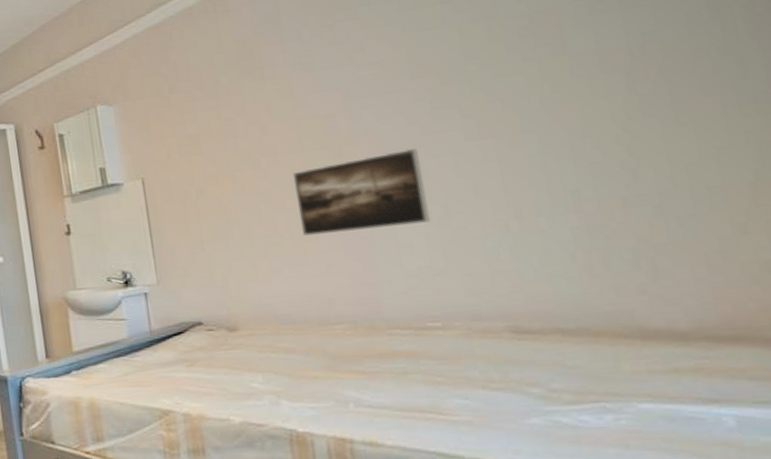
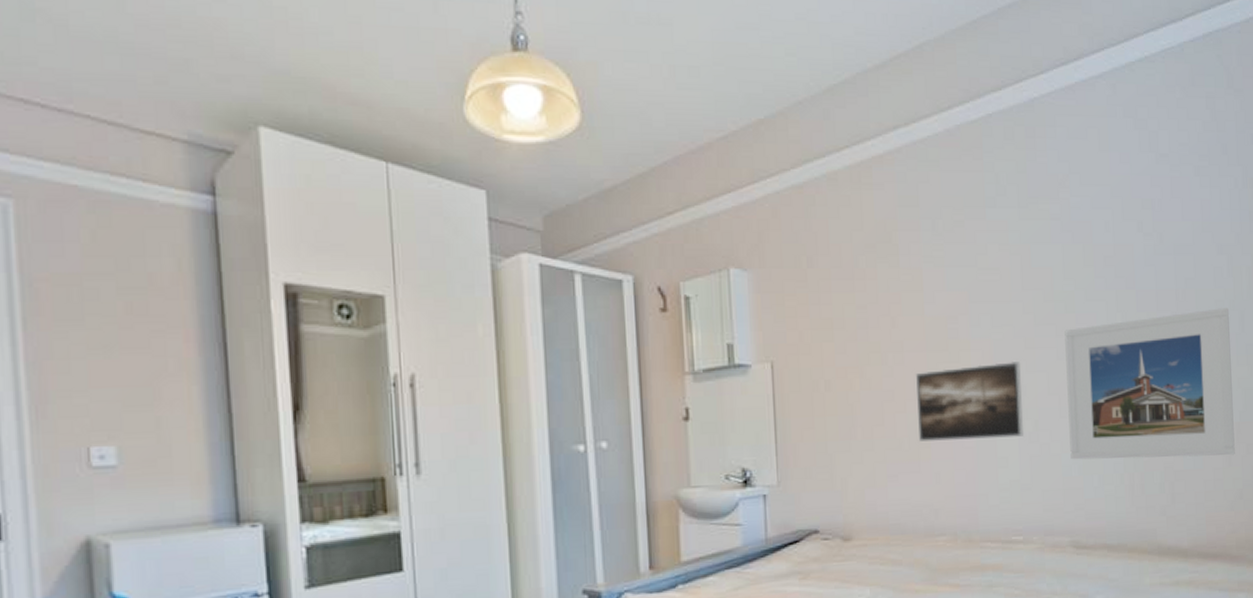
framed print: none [472,55,753,242] -> present [1065,308,1235,460]

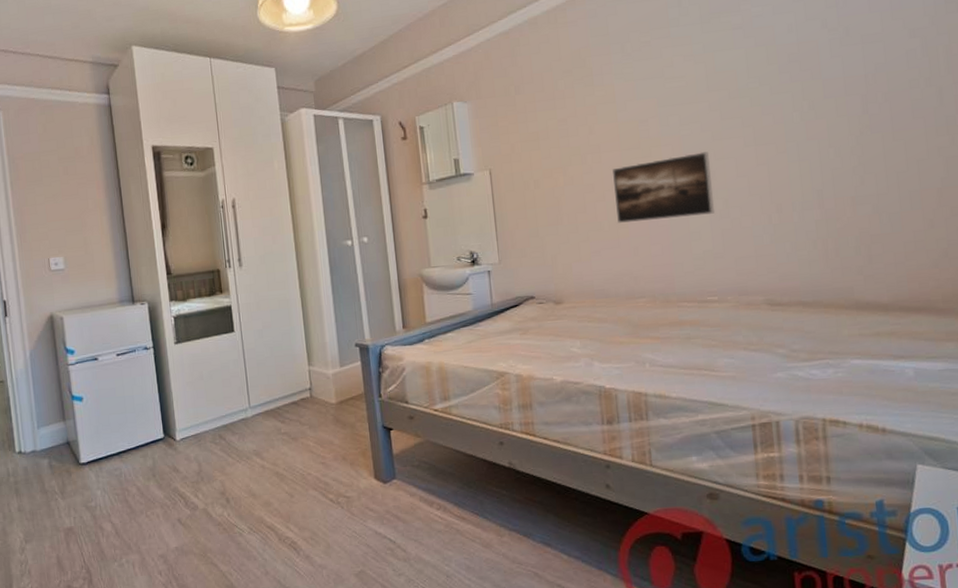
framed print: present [1065,308,1235,460] -> none [751,85,937,231]

